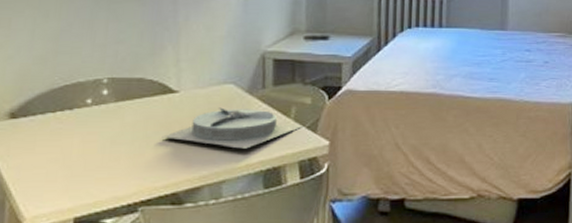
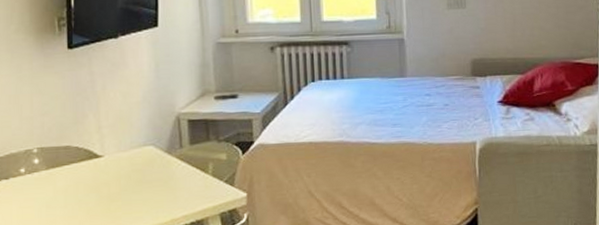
plate: present [162,107,302,149] -> none [92,167,220,206]

